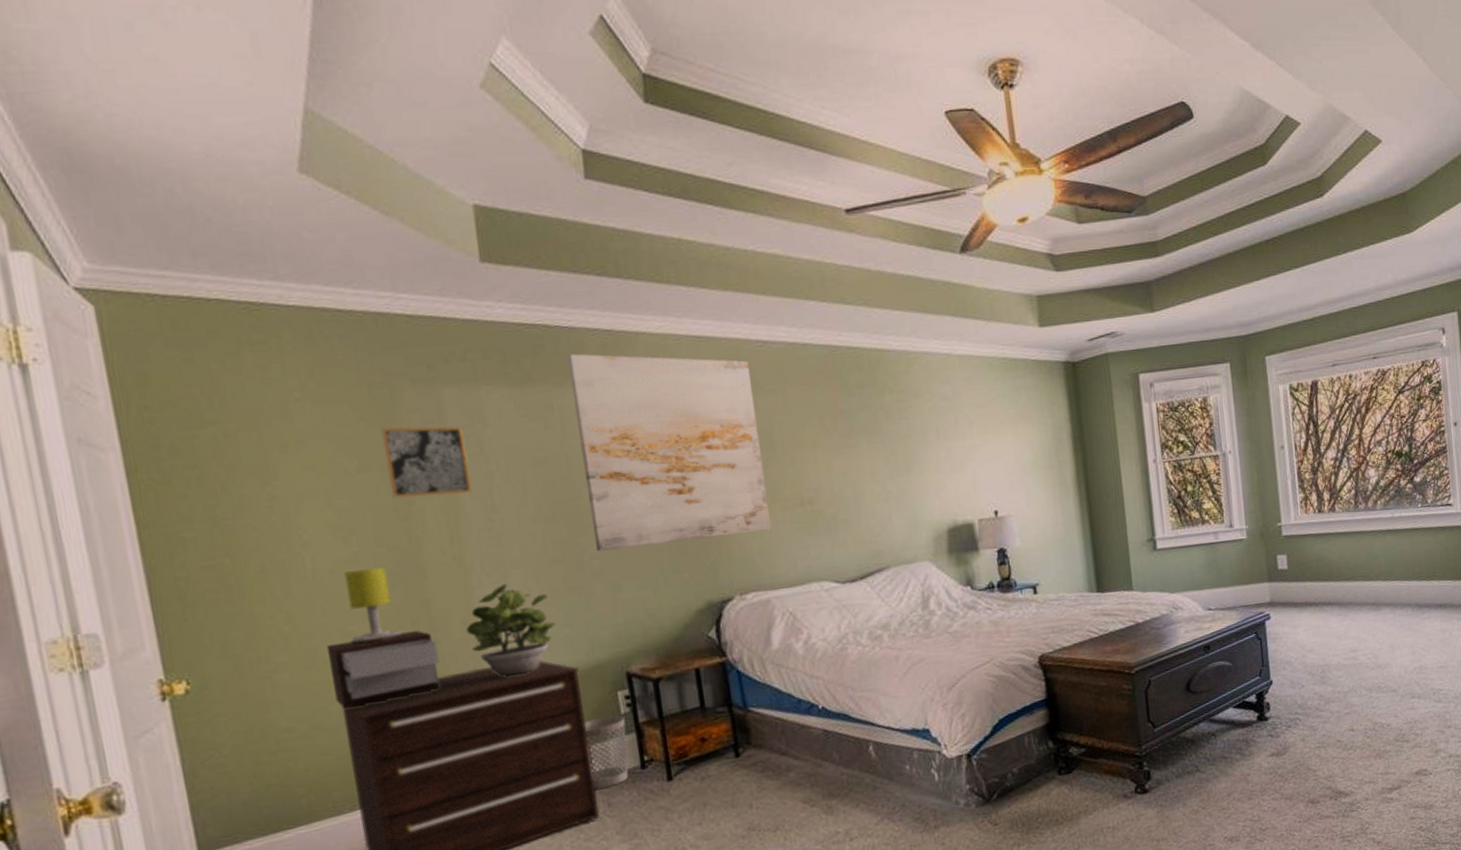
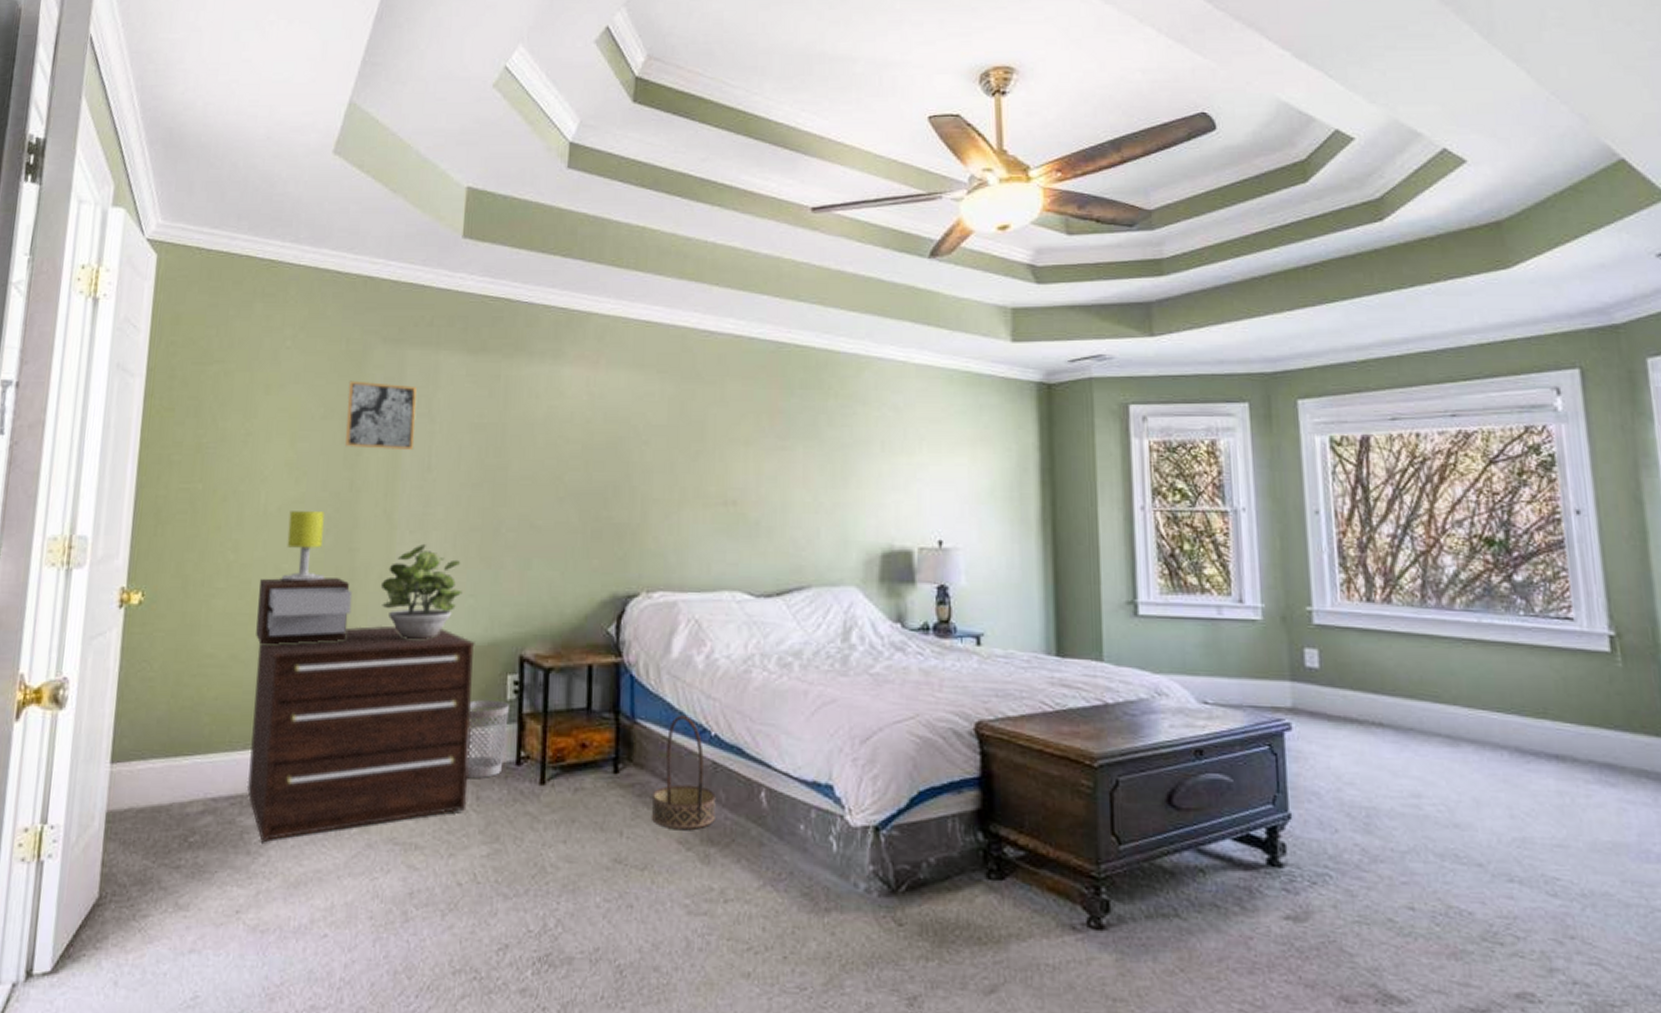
wall art: present [567,353,771,552] -> none [515,328,692,527]
basket: none [773,696,833,793] -> present [651,714,716,830]

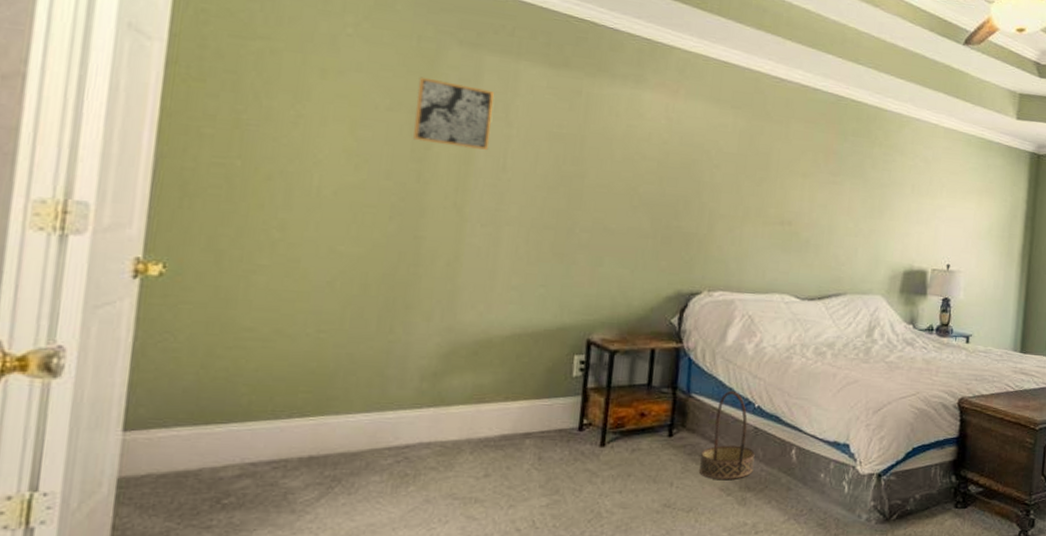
dresser: present [246,625,475,843] -> none [291,307,544,502]
table lamp: present [256,511,353,645] -> none [305,196,417,322]
potted plant: present [380,543,463,639] -> none [447,236,534,322]
wastebasket: present [467,700,509,778] -> none [530,376,575,442]

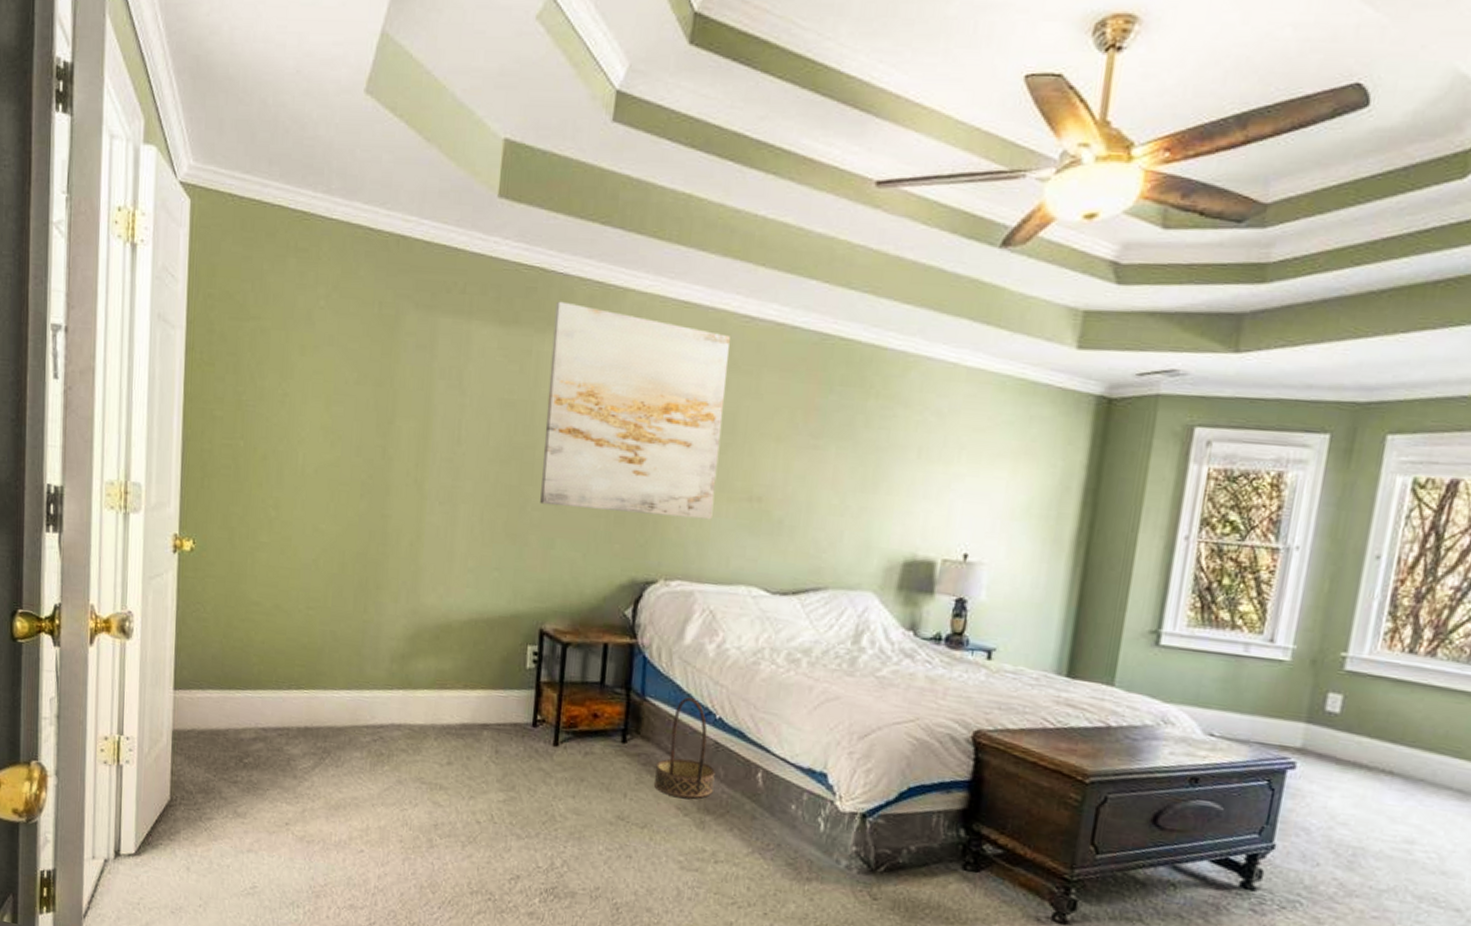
wall art: present [412,77,494,150] -> none [377,346,448,422]
wall art: none [588,51,764,240] -> present [540,301,730,520]

